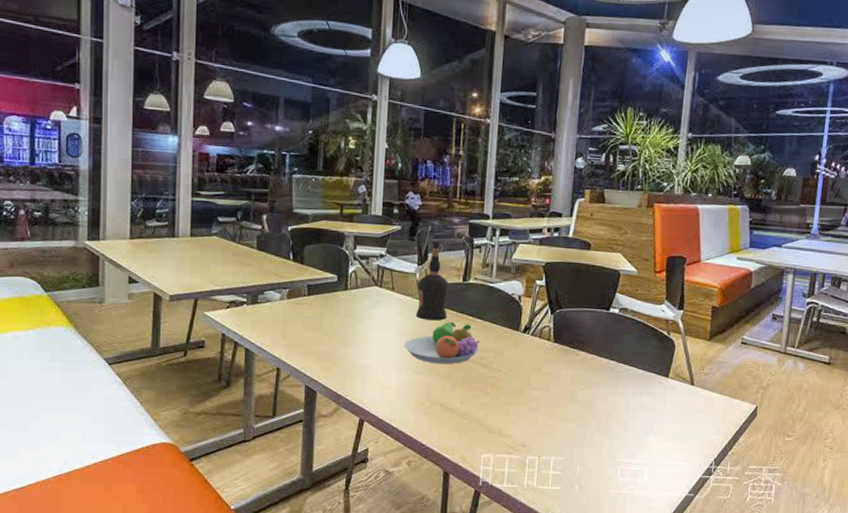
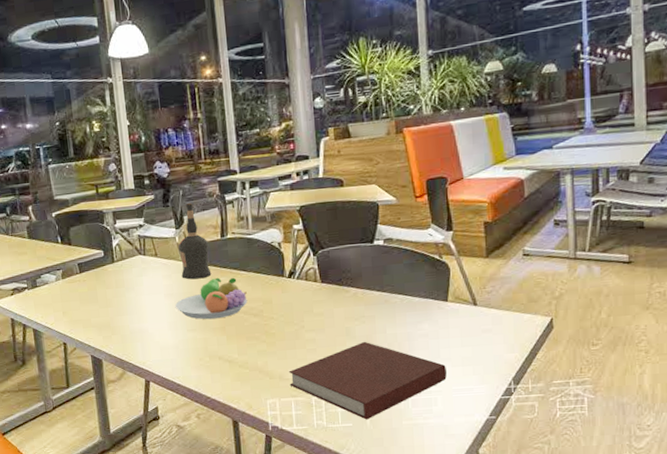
notebook: none [507,406,657,485] -> present [288,341,447,420]

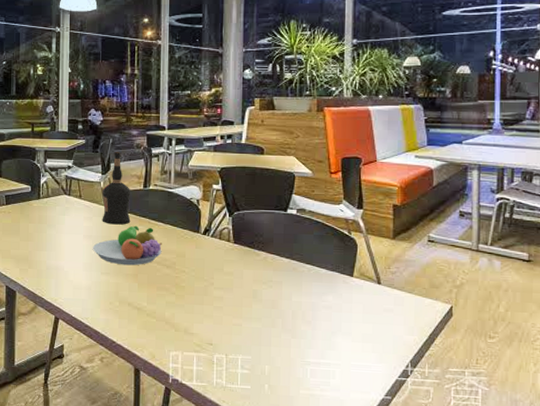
notebook: present [288,341,447,420] -> none [193,305,347,384]

